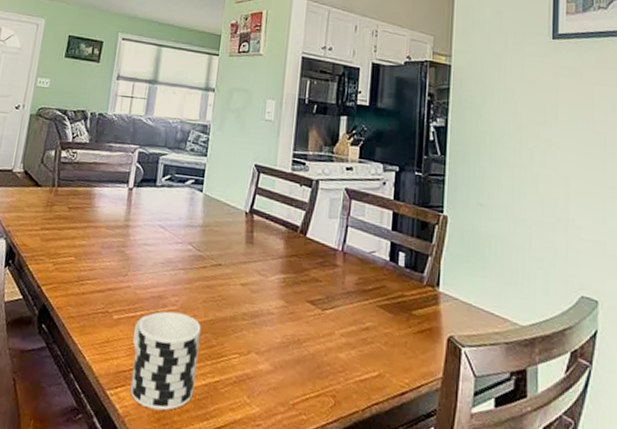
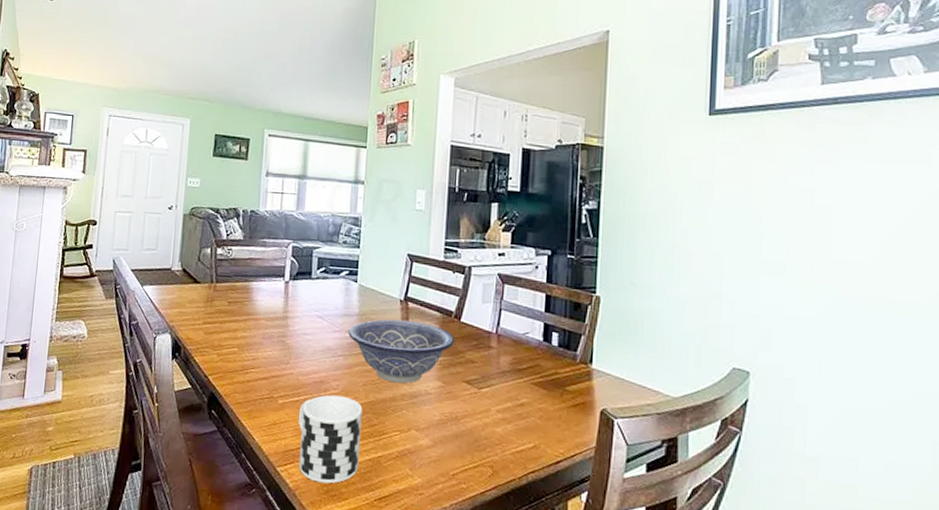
decorative bowl: none [190,231,300,302] -> present [348,319,455,384]

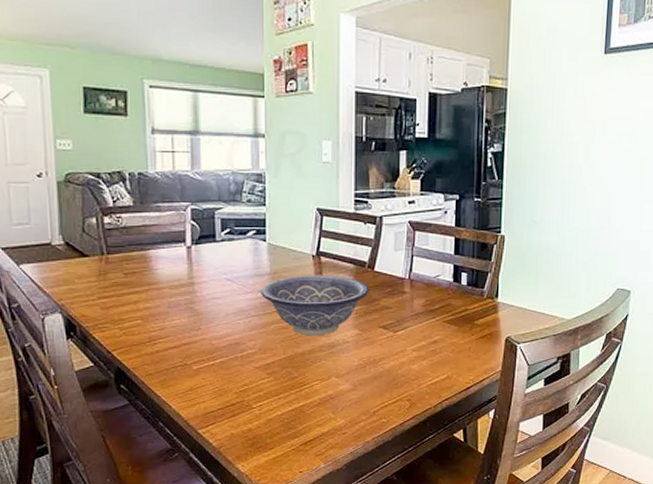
cup: present [298,395,363,484] -> none [215,354,282,438]

